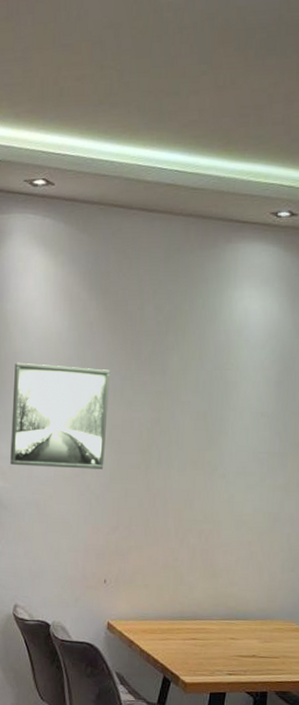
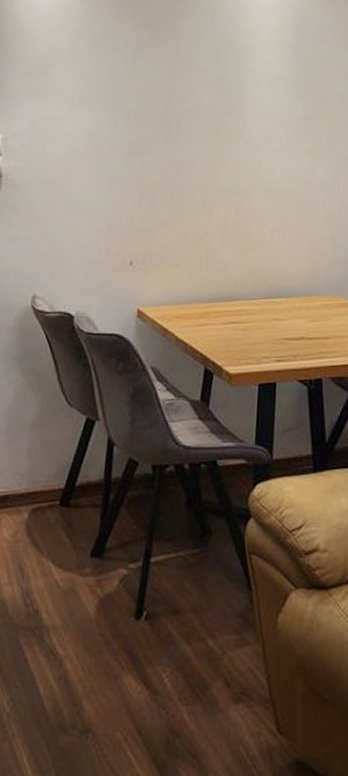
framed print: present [10,362,110,469] -> none [21,37,121,143]

